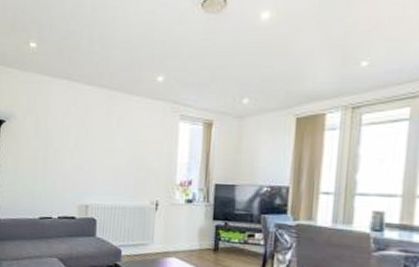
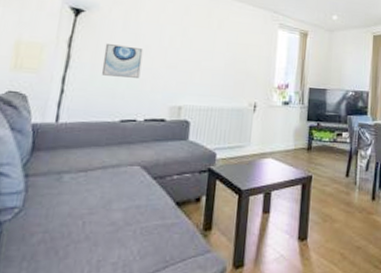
wall art: none [22,150,53,179] -> present [101,44,144,78]

